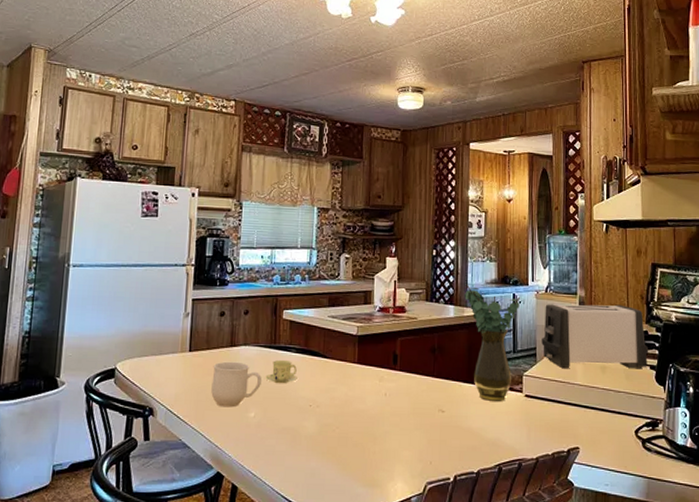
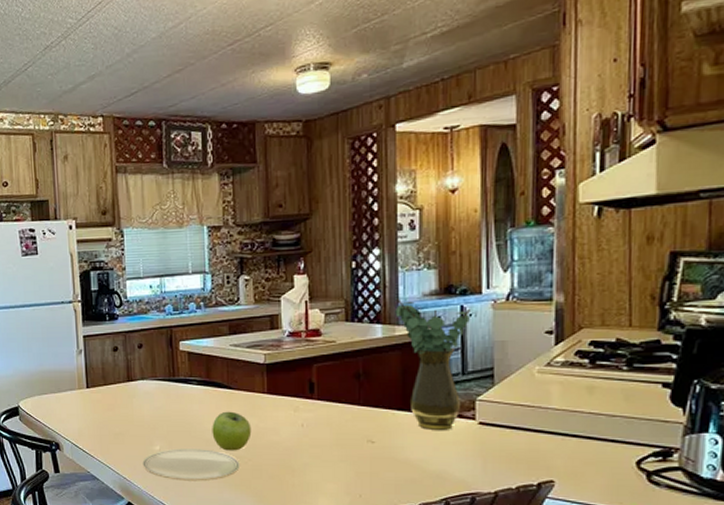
mug: present [211,361,263,408] -> none [112,396,165,441]
plate: none [236,415,329,449] -> present [142,448,241,482]
cup and saucer: present [265,359,298,384] -> none [167,392,202,417]
fruit: none [305,379,341,419] -> present [212,411,252,451]
toaster: present [542,304,649,369] -> none [501,309,662,391]

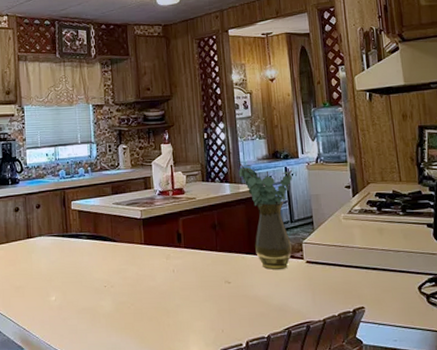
plate: present [142,448,241,482] -> none [40,297,125,328]
fruit: present [212,411,252,451] -> none [100,261,133,298]

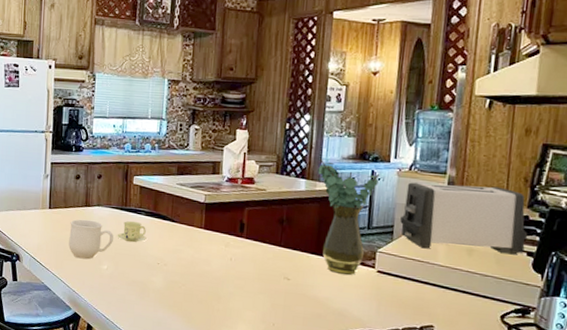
mug: none [13,251,59,294] -> present [69,219,114,260]
cup and saucer: none [61,246,91,269] -> present [117,220,147,243]
toaster: none [317,168,425,234] -> present [400,182,528,255]

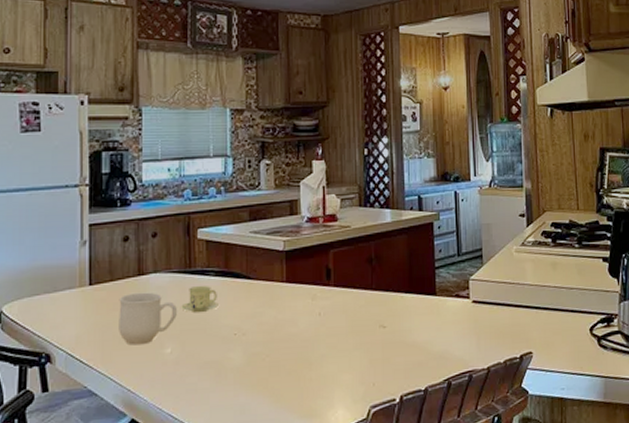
vase: present [318,158,379,275] -> none [402,184,462,312]
toaster: present [400,182,528,255] -> none [487,195,601,269]

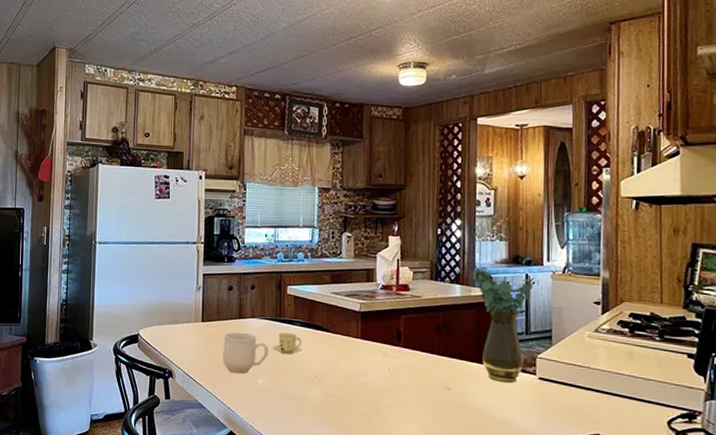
vase: none [402,184,462,312] -> present [472,263,533,383]

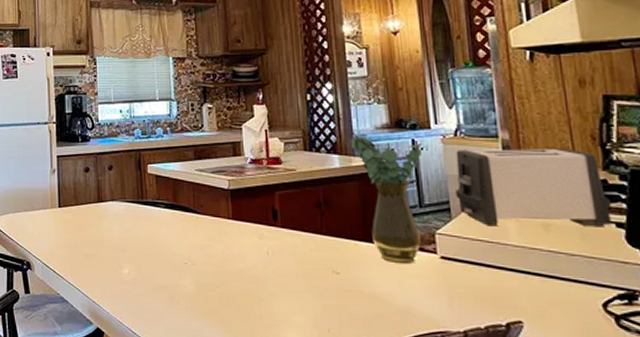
mug: present [223,332,270,374] -> none [83,217,133,264]
cup and saucer: present [272,332,302,355] -> none [136,215,169,241]
toaster: none [558,285,687,357] -> present [455,148,612,228]

